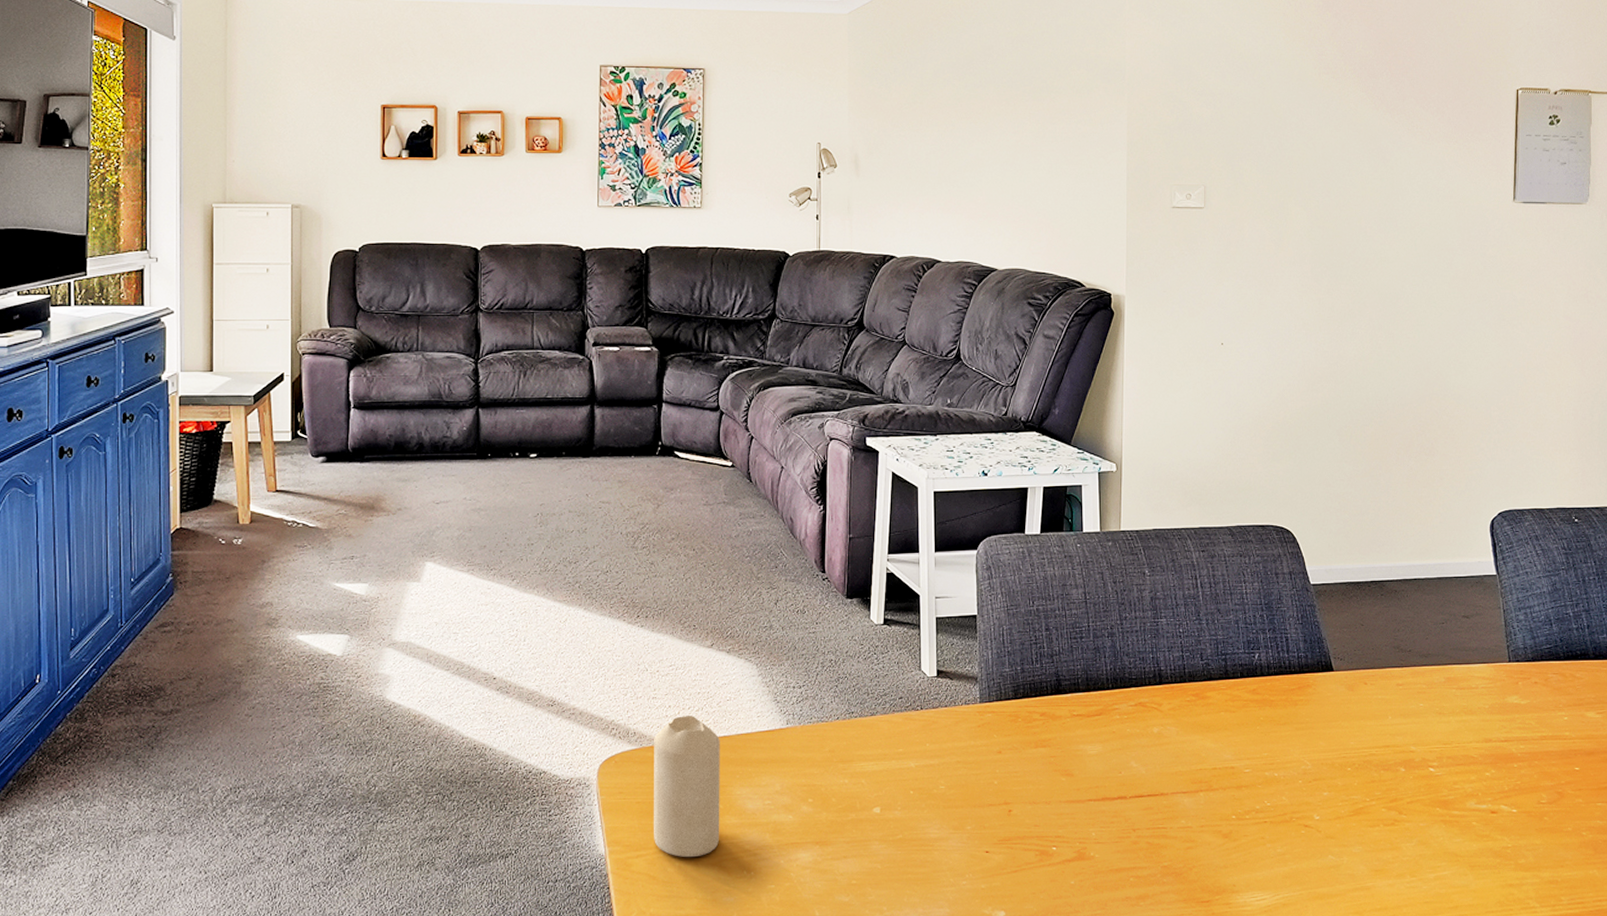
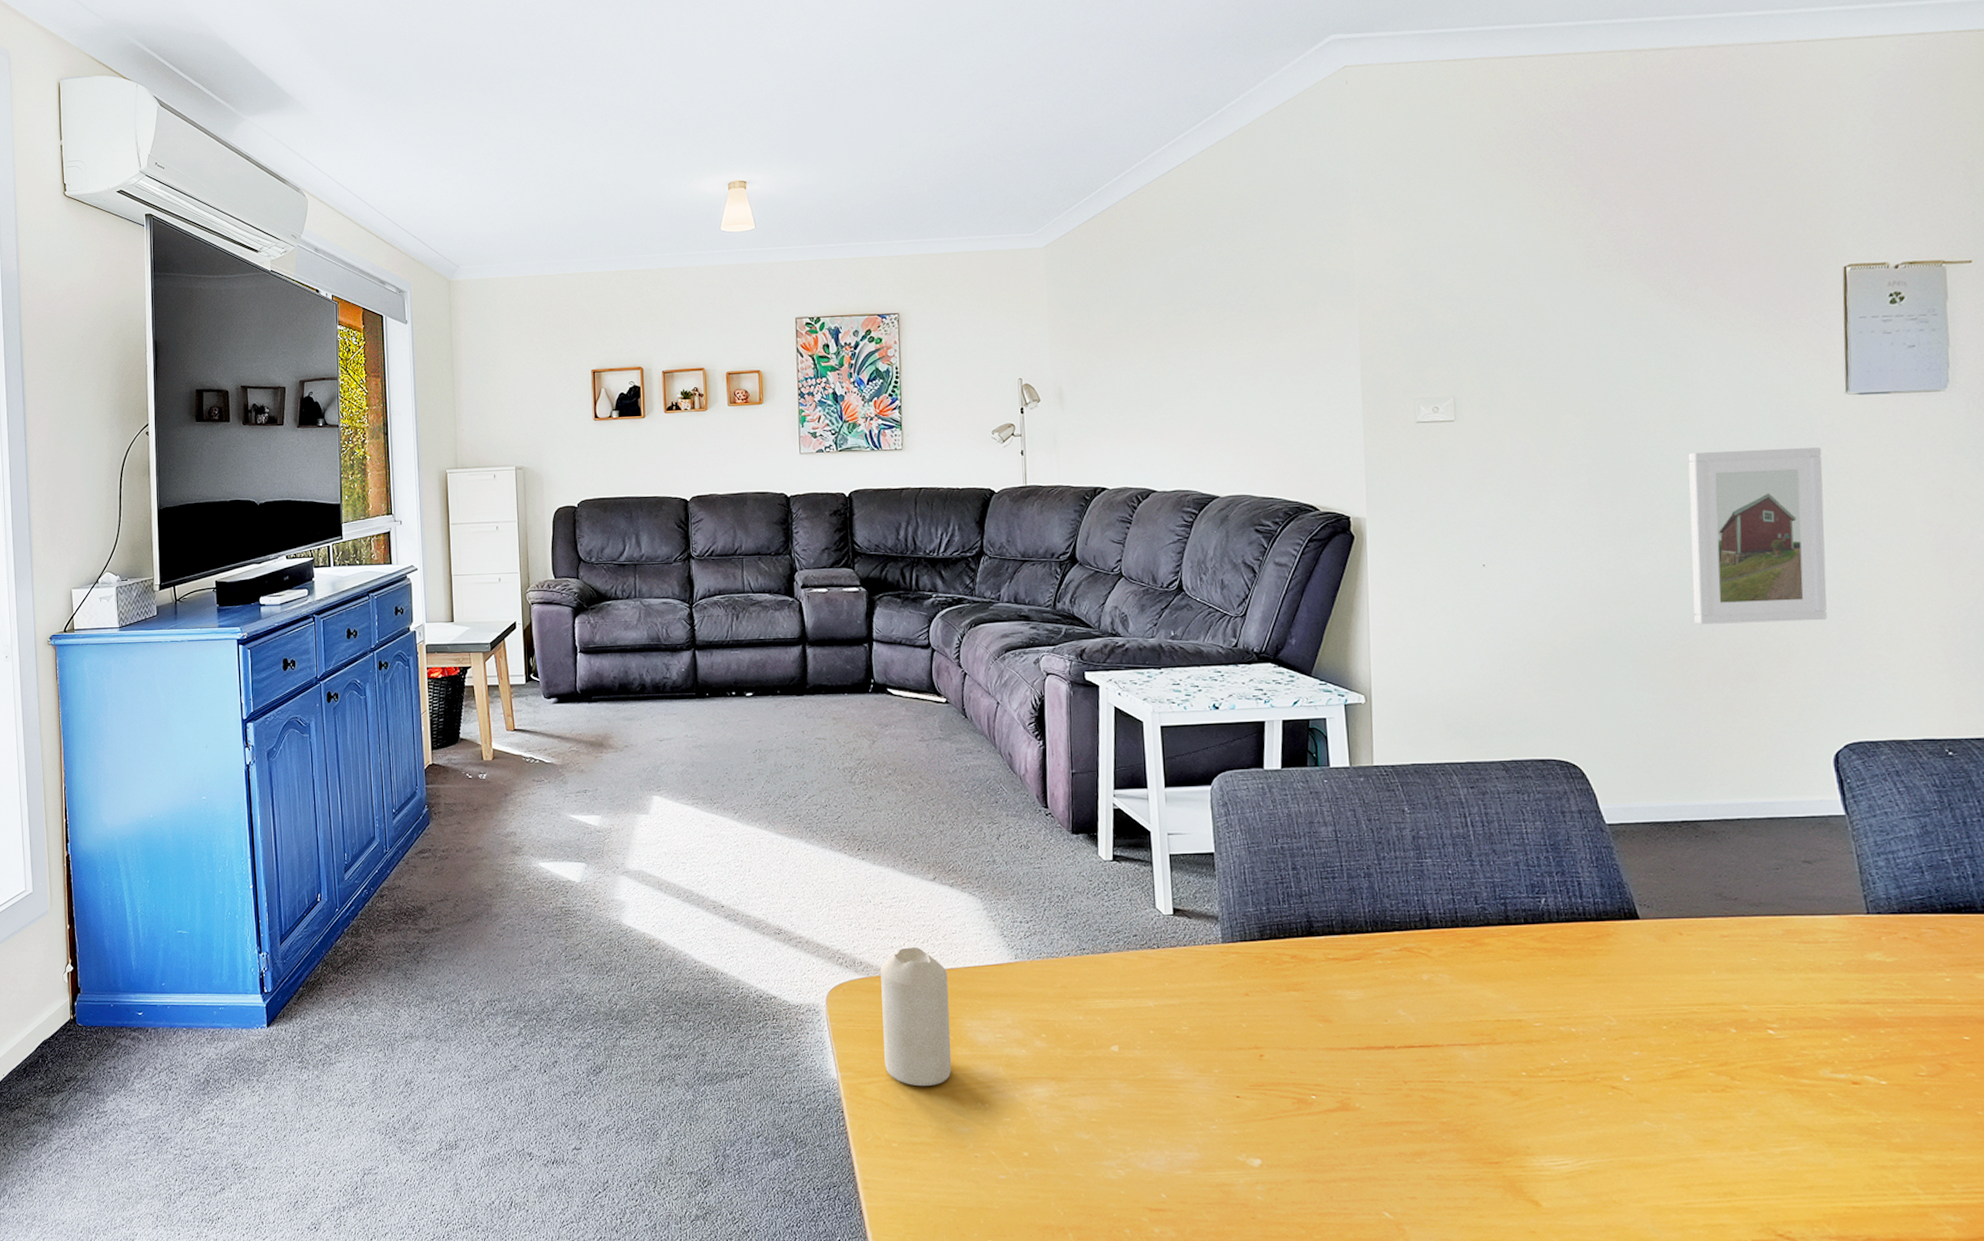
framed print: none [1389,247,1493,403] -> present [1688,446,1827,624]

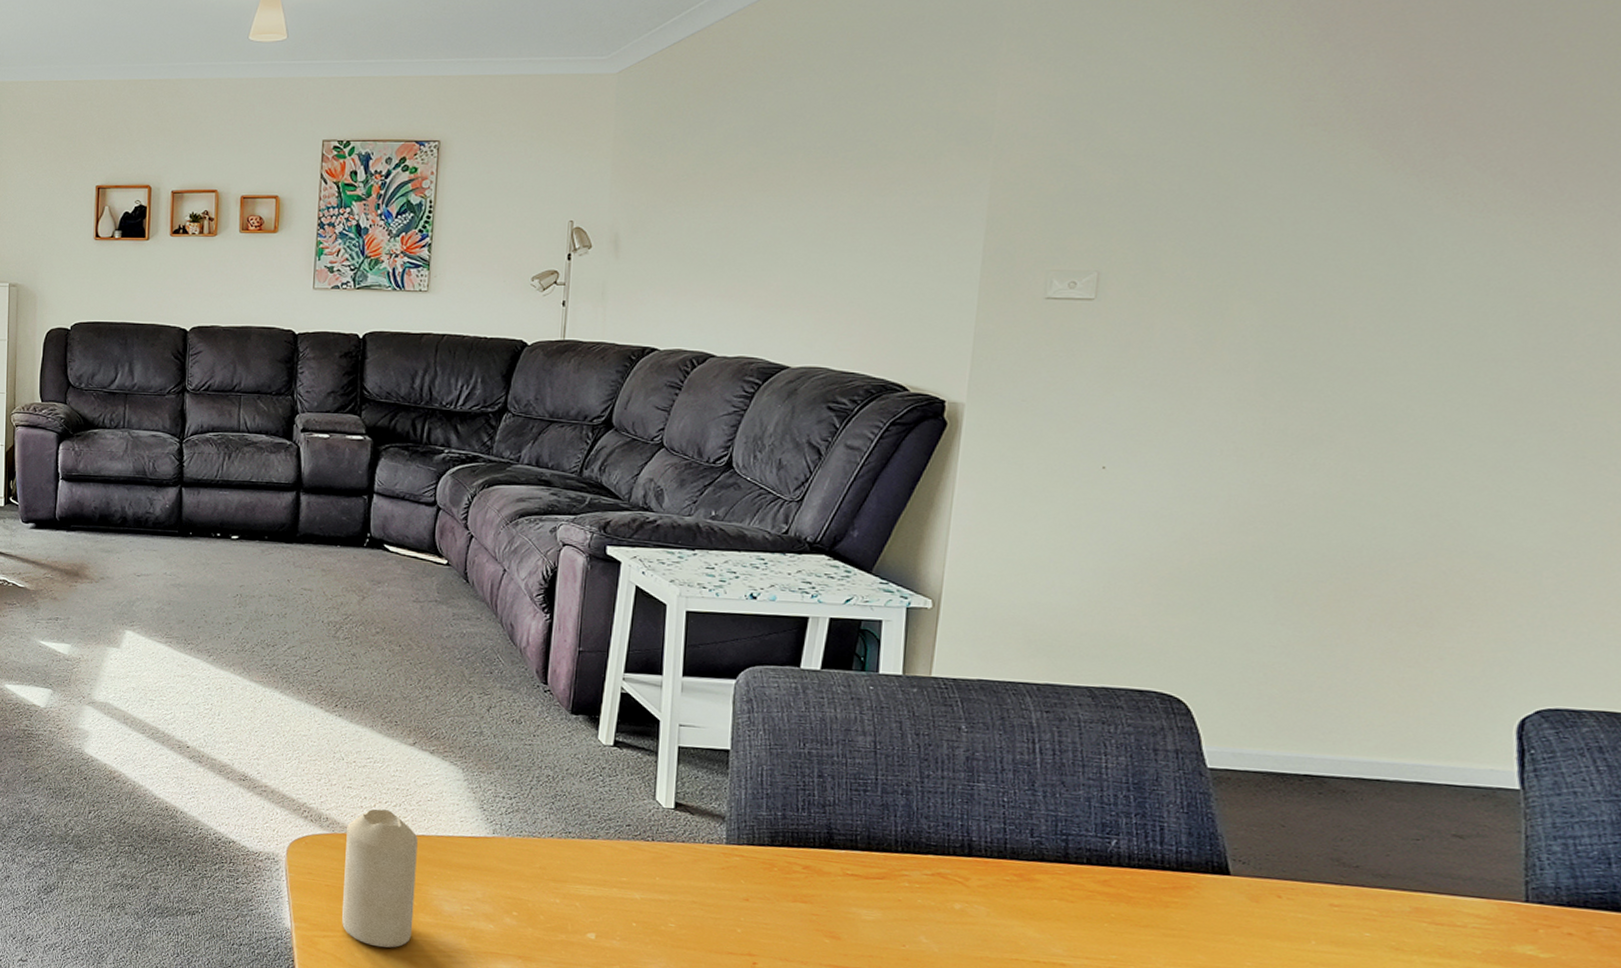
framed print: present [1688,446,1827,624] -> none [1364,355,1578,566]

